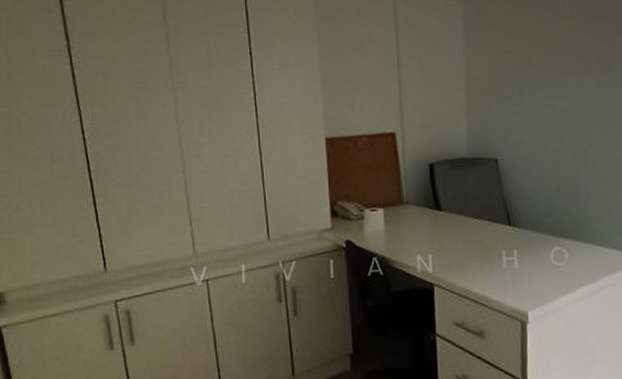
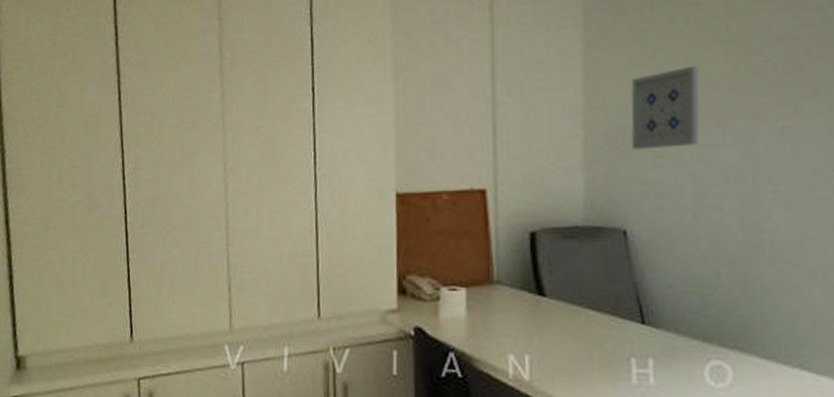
wall art: none [499,36,546,100] -> present [631,65,699,150]

